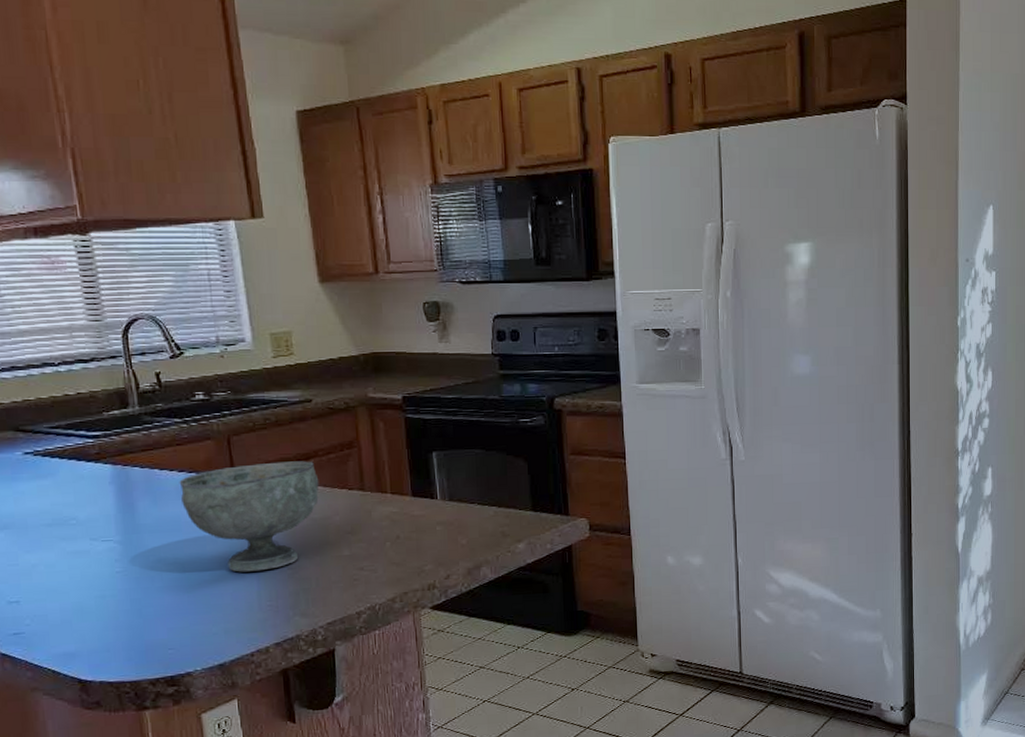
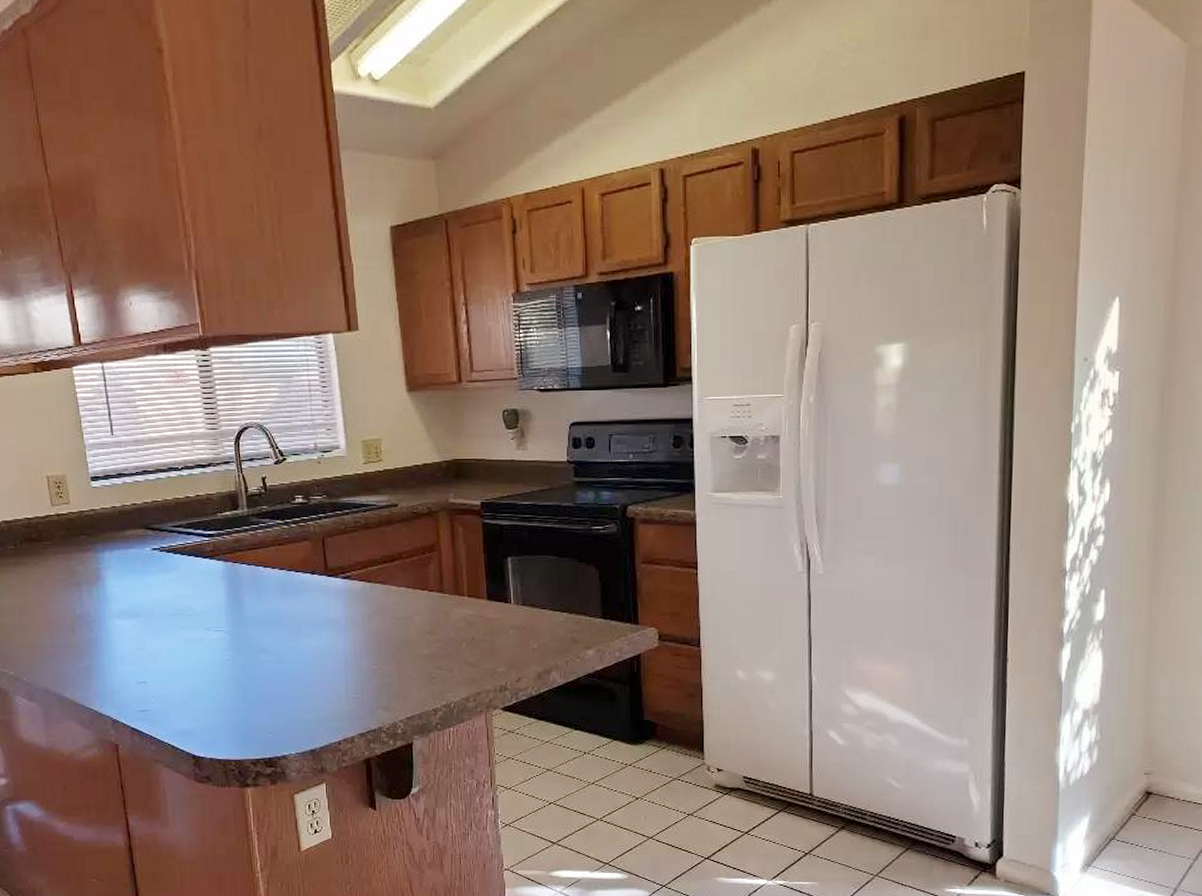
bowl: present [179,461,319,572] -> none [280,562,403,665]

